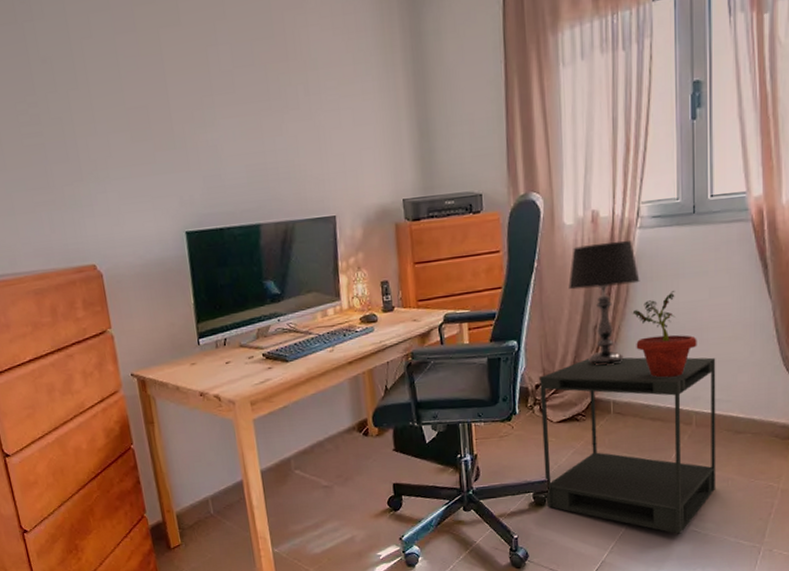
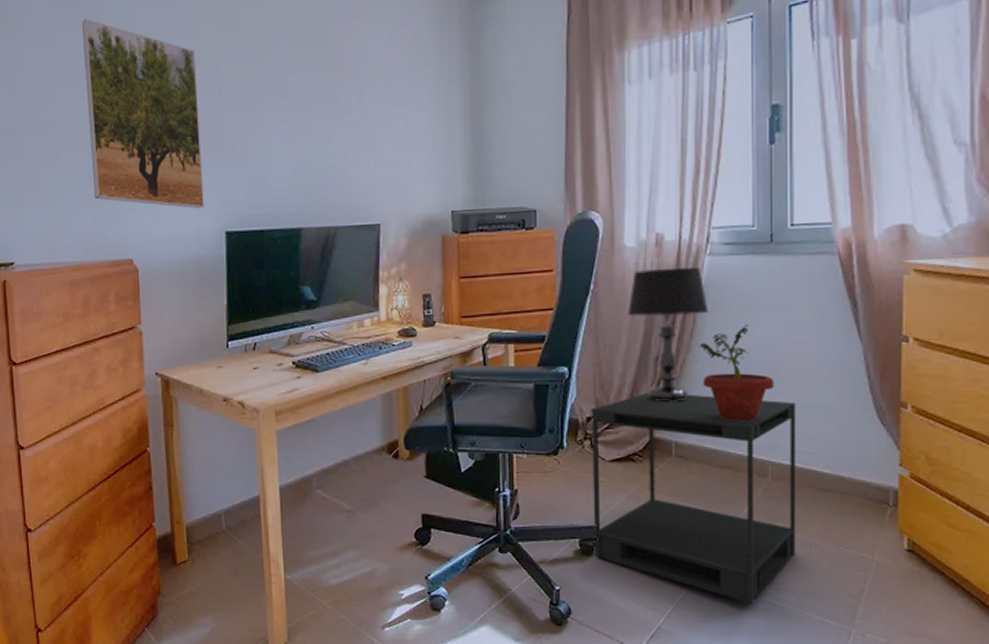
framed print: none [13,14,162,211] -> present [82,18,204,209]

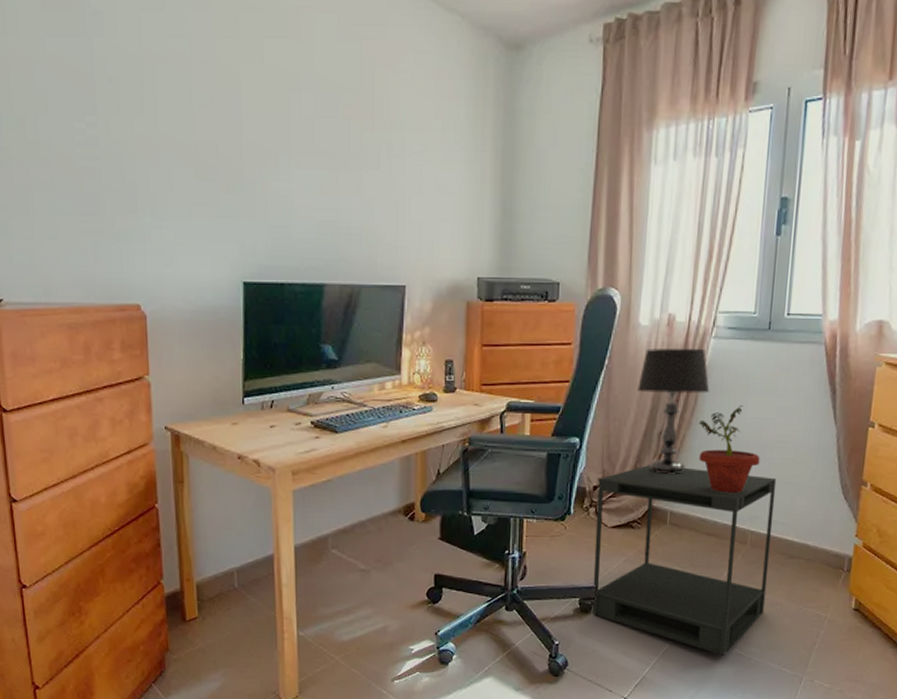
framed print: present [82,18,204,209] -> none [81,27,220,255]

